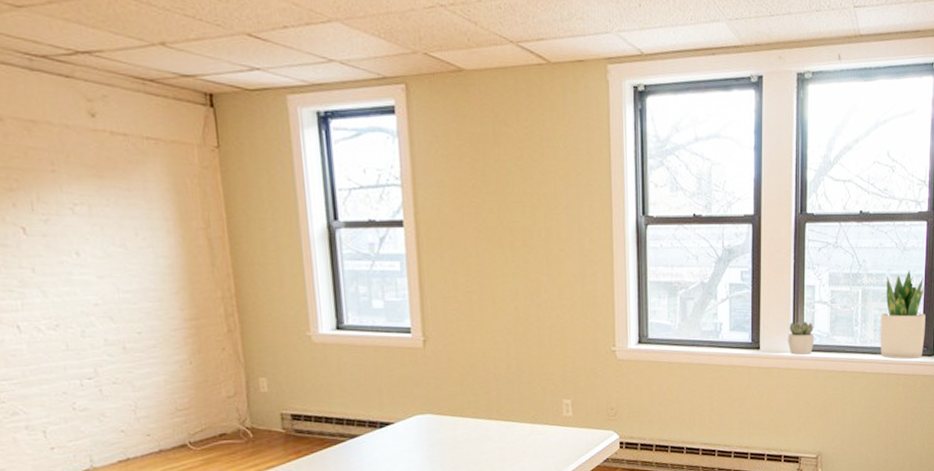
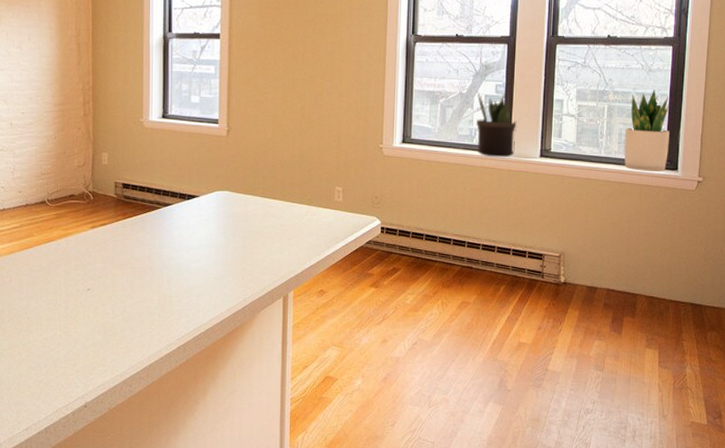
planter: none [720,279,767,355] -> present [477,90,518,158]
succulent plant: present [788,321,815,356] -> none [536,131,562,162]

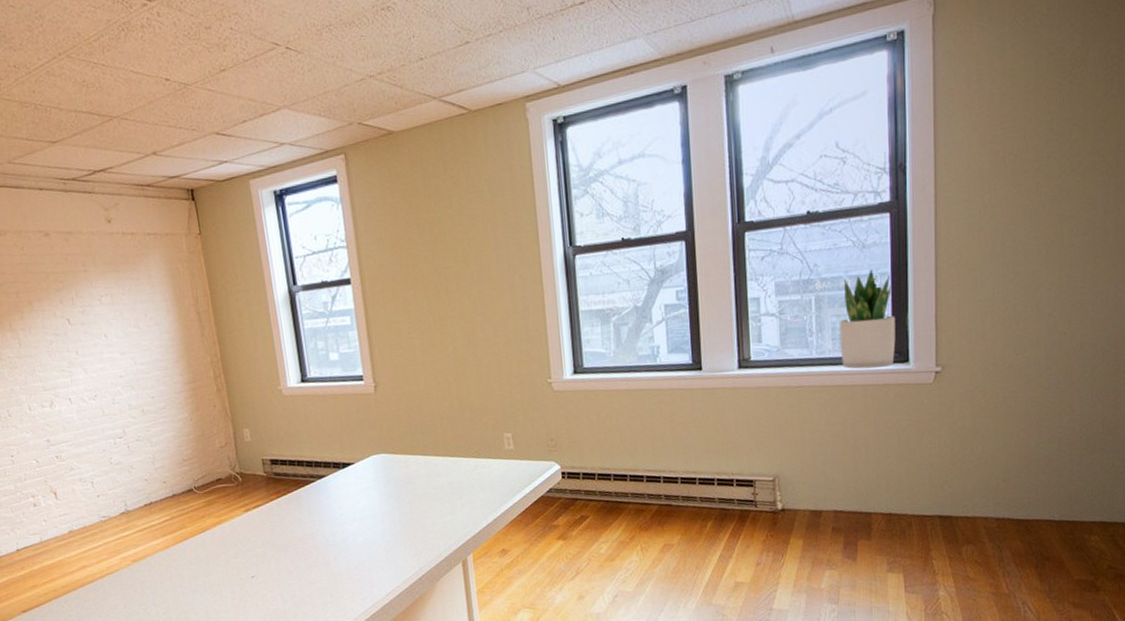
planter: present [477,90,518,158] -> none [654,299,708,377]

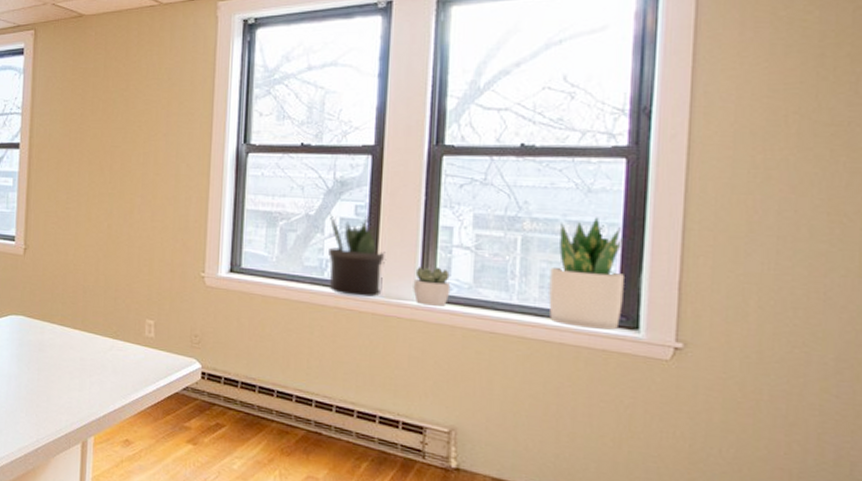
planter: none [654,299,708,377] -> present [328,212,387,298]
succulent plant: none [732,336,763,373] -> present [413,266,451,307]

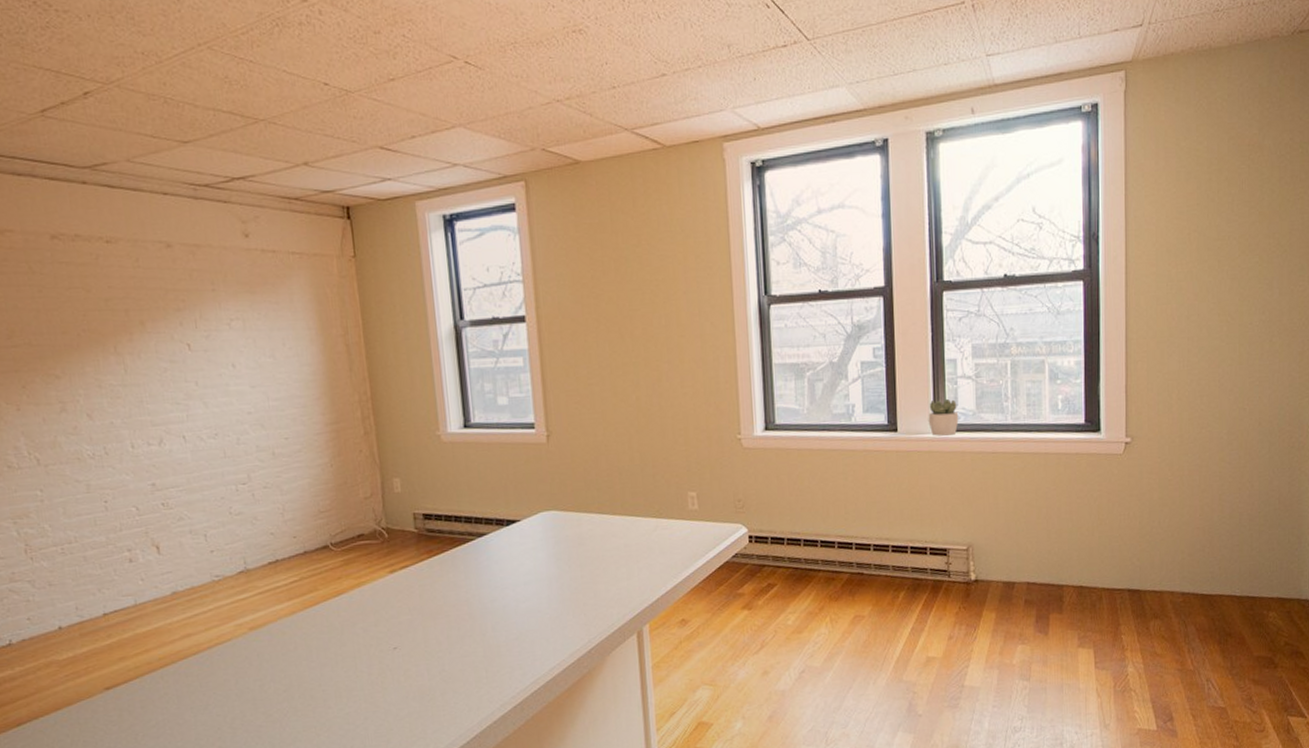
planter: present [328,212,387,298] -> none [850,356,904,438]
planter: present [548,217,624,330] -> none [1034,336,1088,437]

